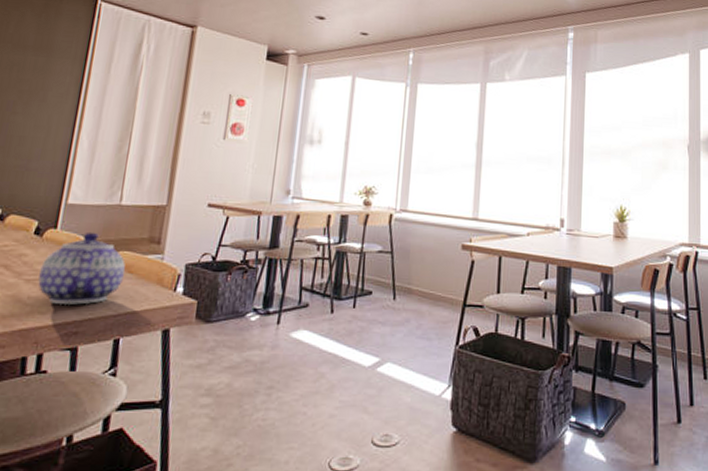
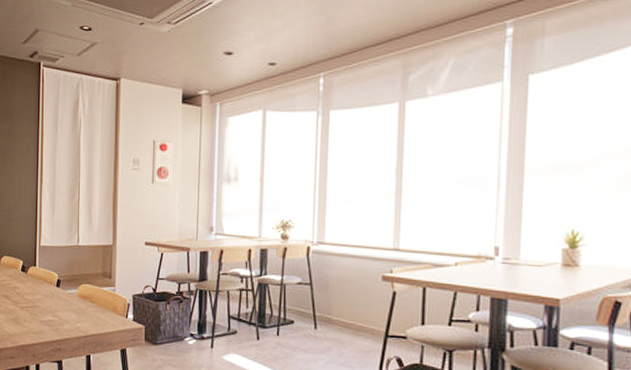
teapot: present [38,231,126,306] -> none [29,268,88,328]

